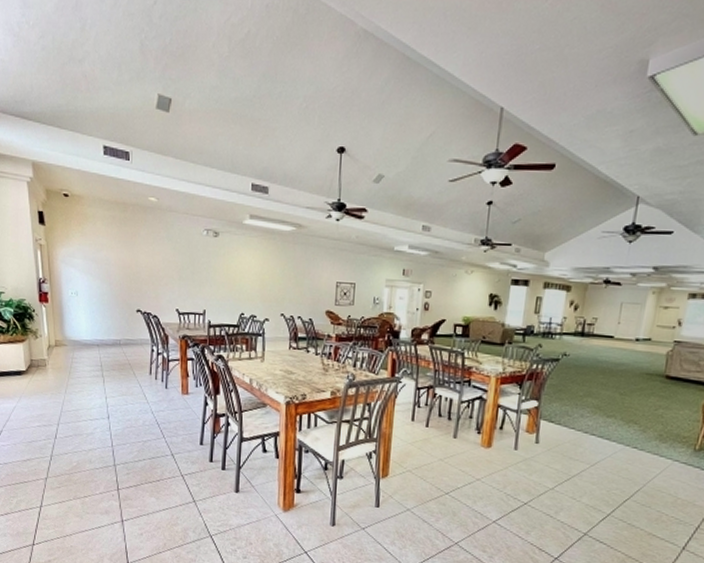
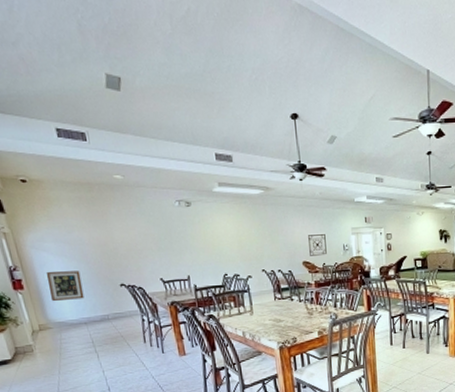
wall art: none [70,289,101,320] -> present [46,271,85,301]

